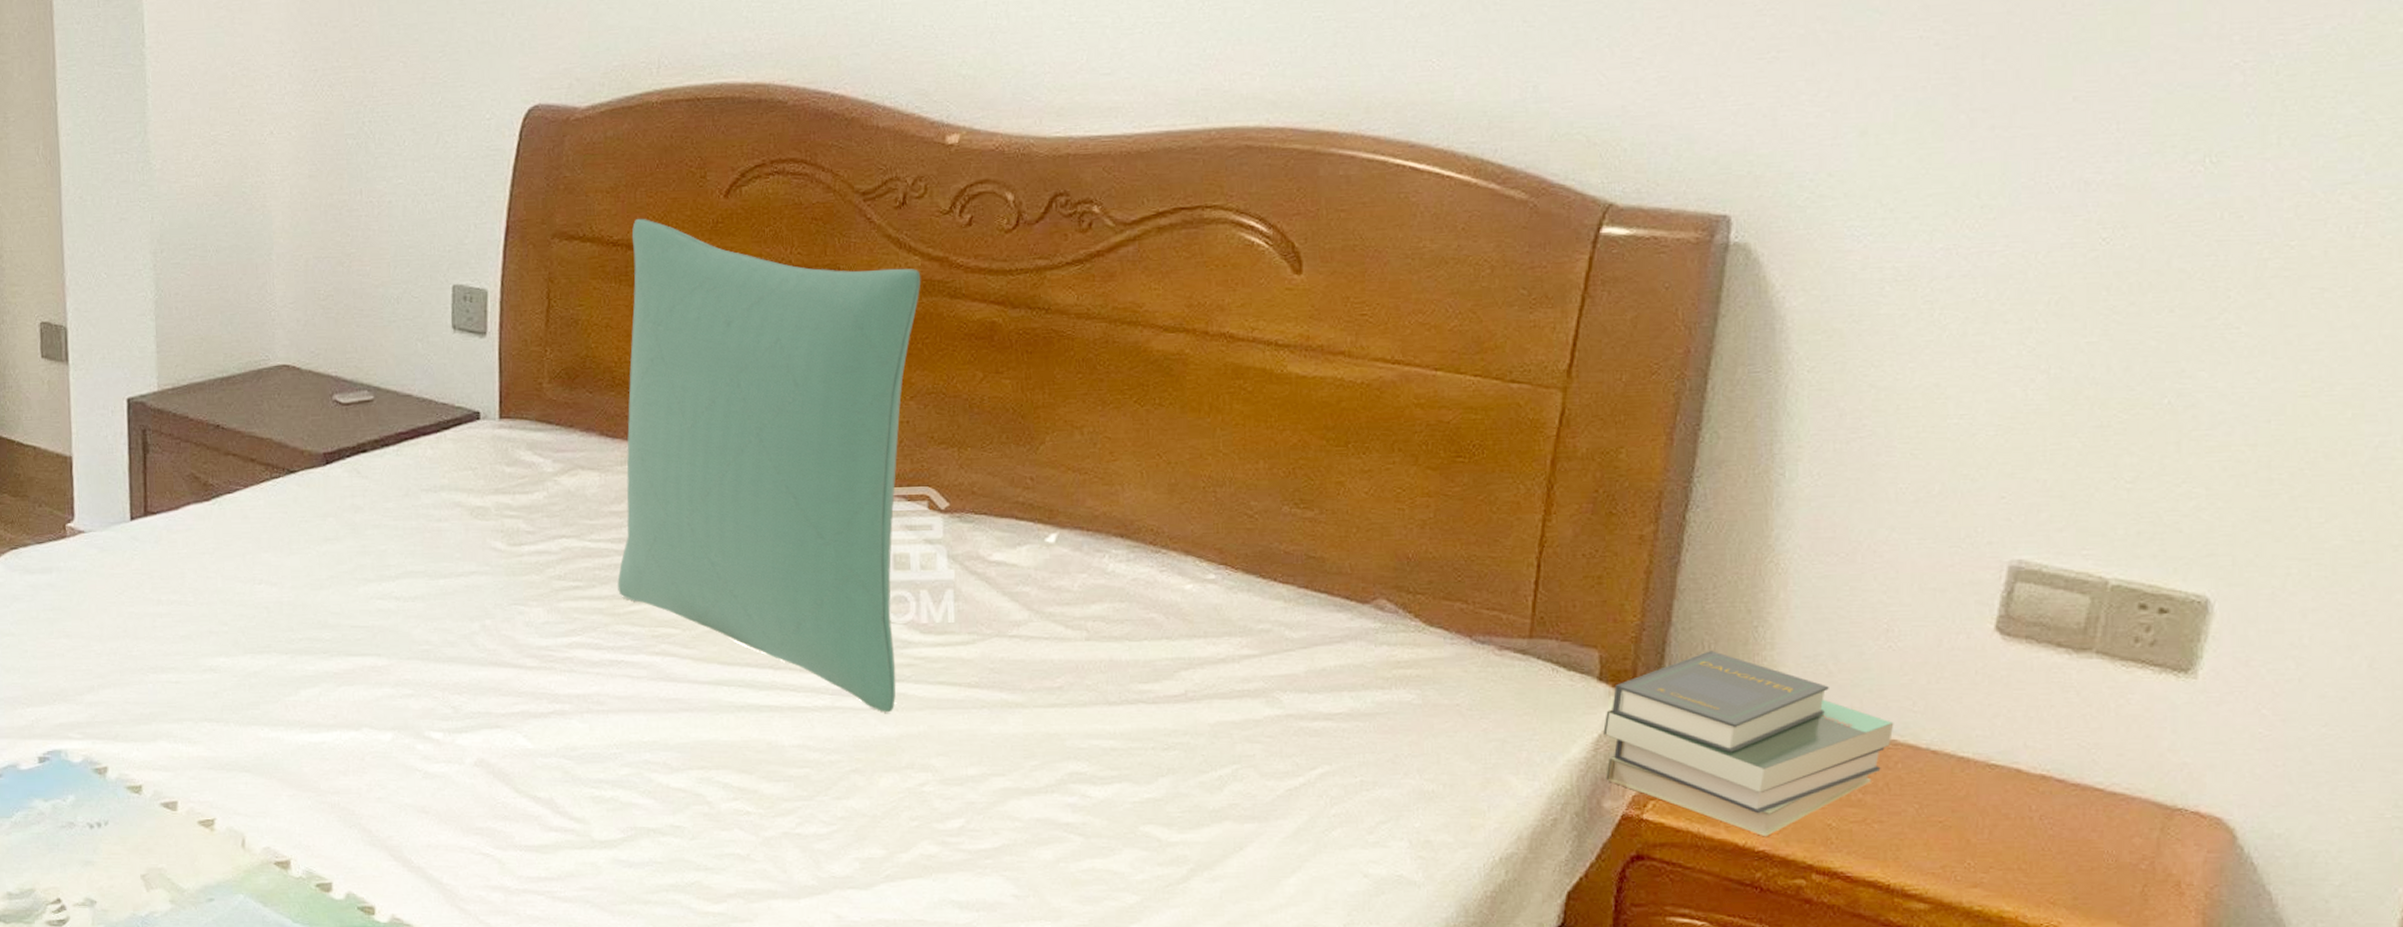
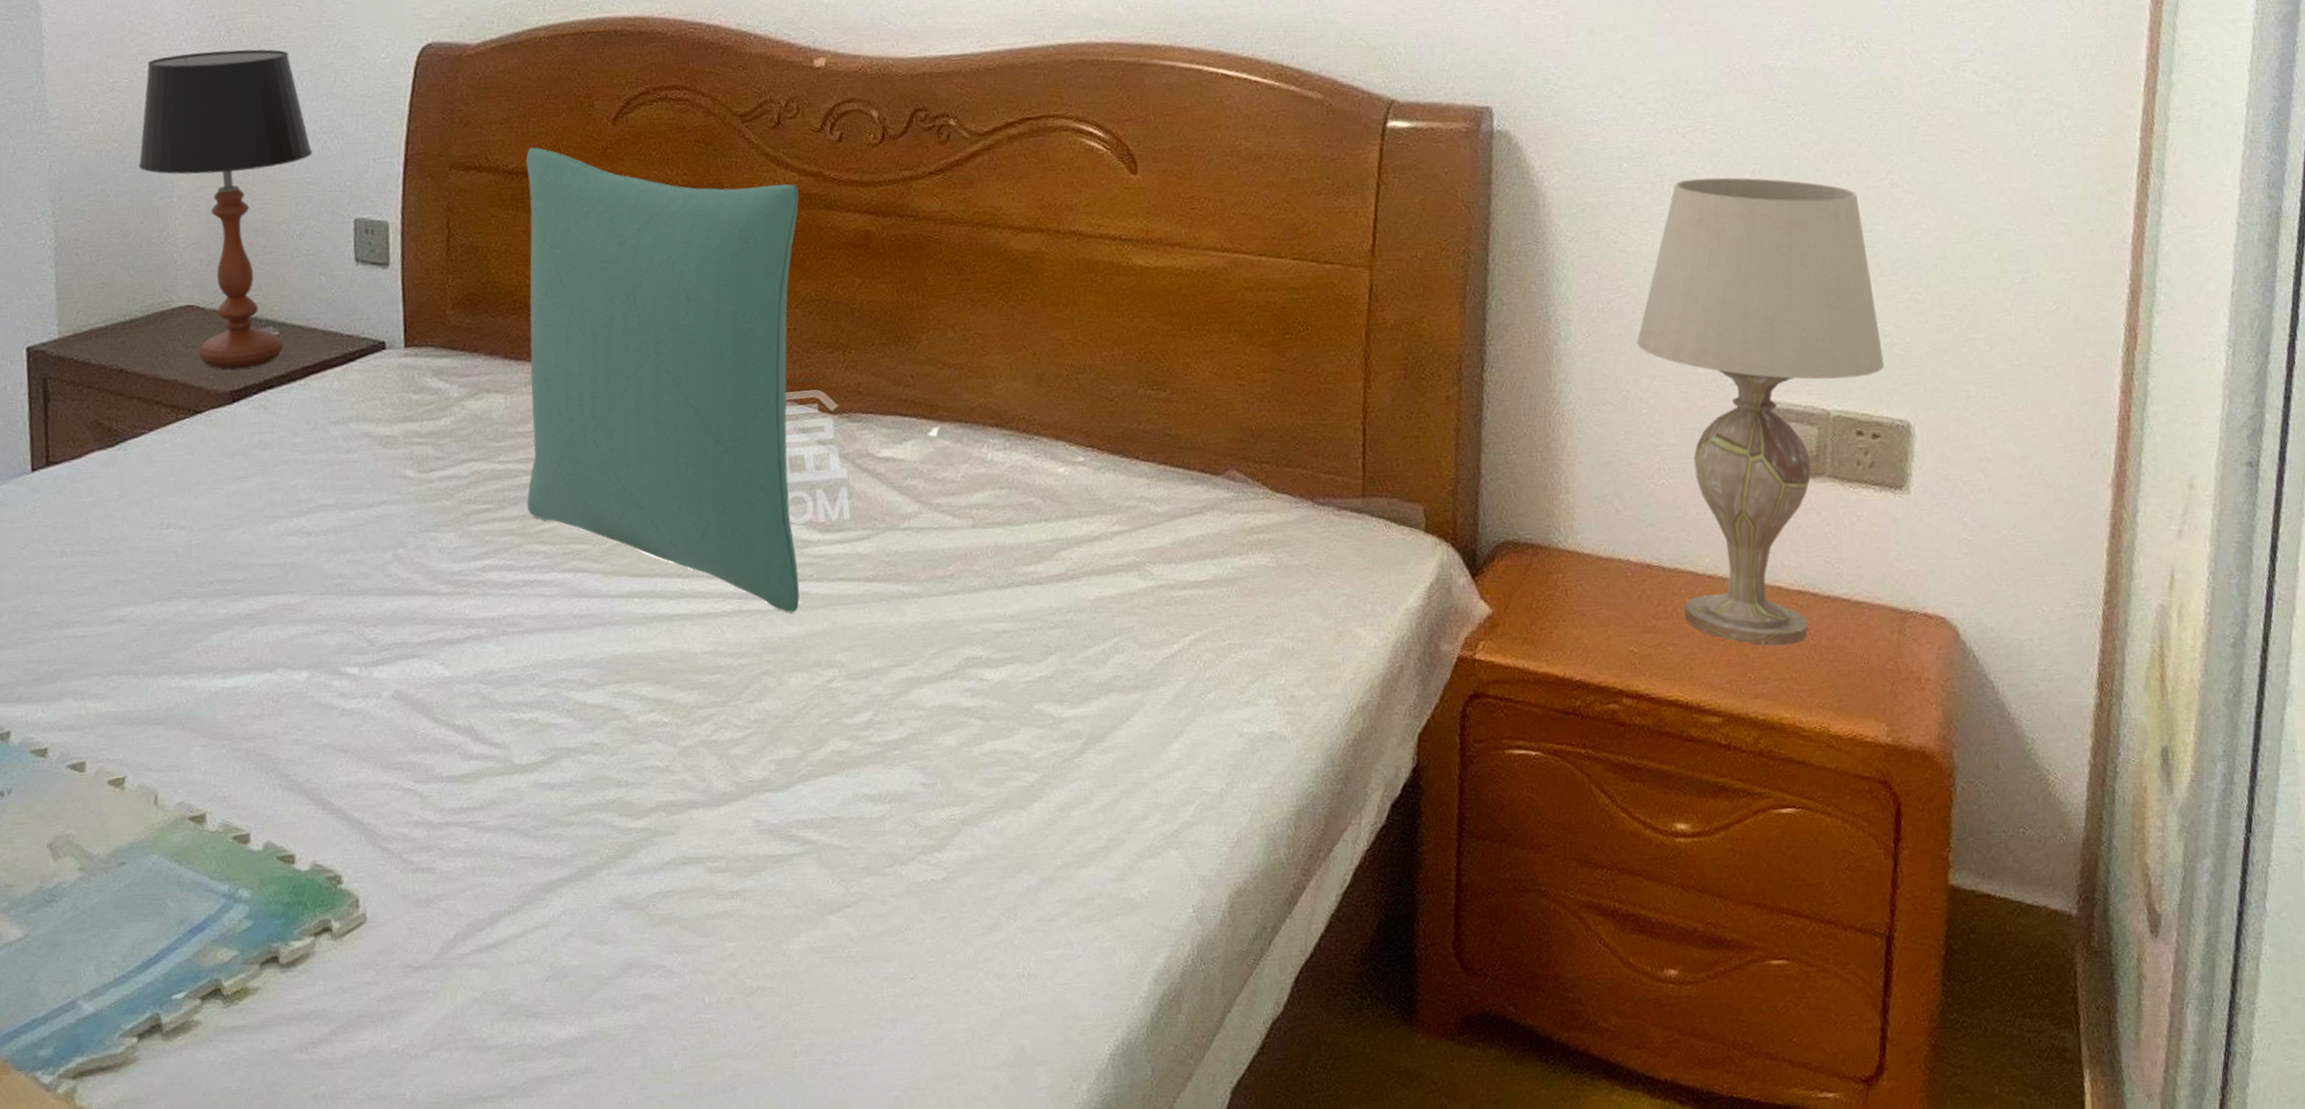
table lamp: none [238,105,412,431] -> present [138,49,312,369]
books: present [1603,651,1894,837] -> none [1434,498,1675,667]
table lamp: none [1877,307,2186,834] -> present [1637,177,1885,646]

